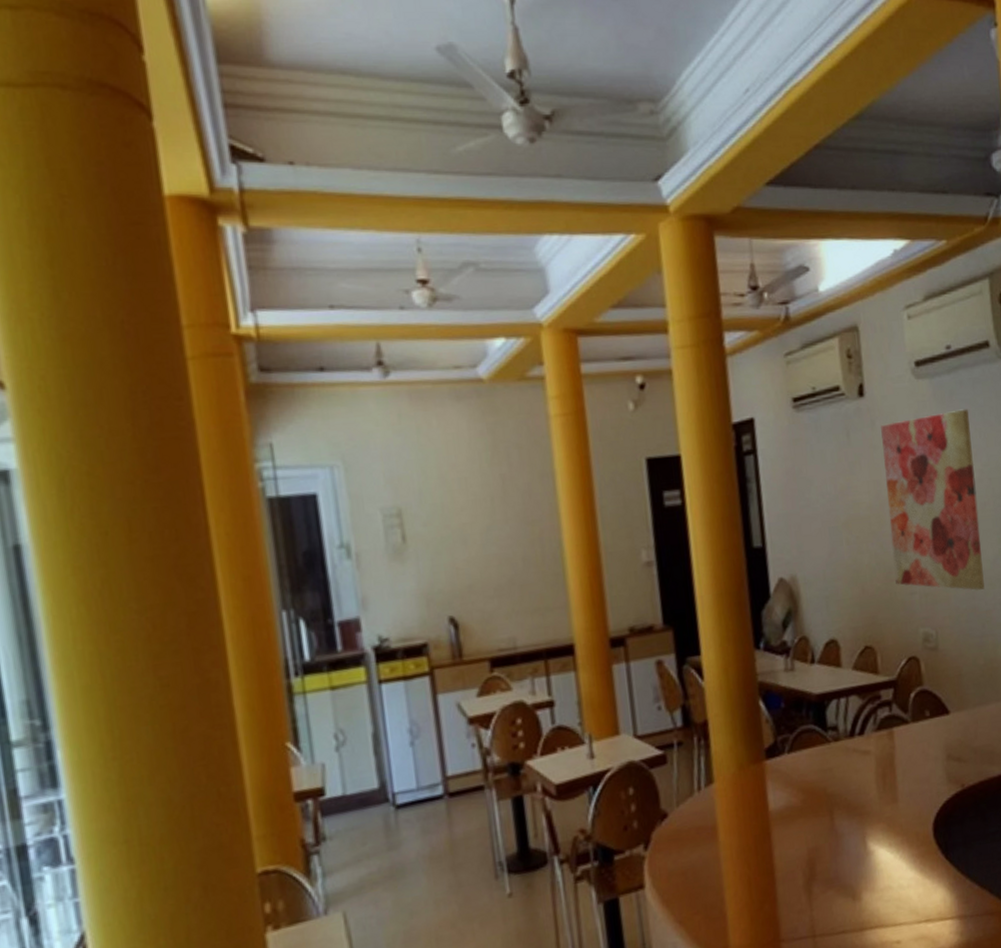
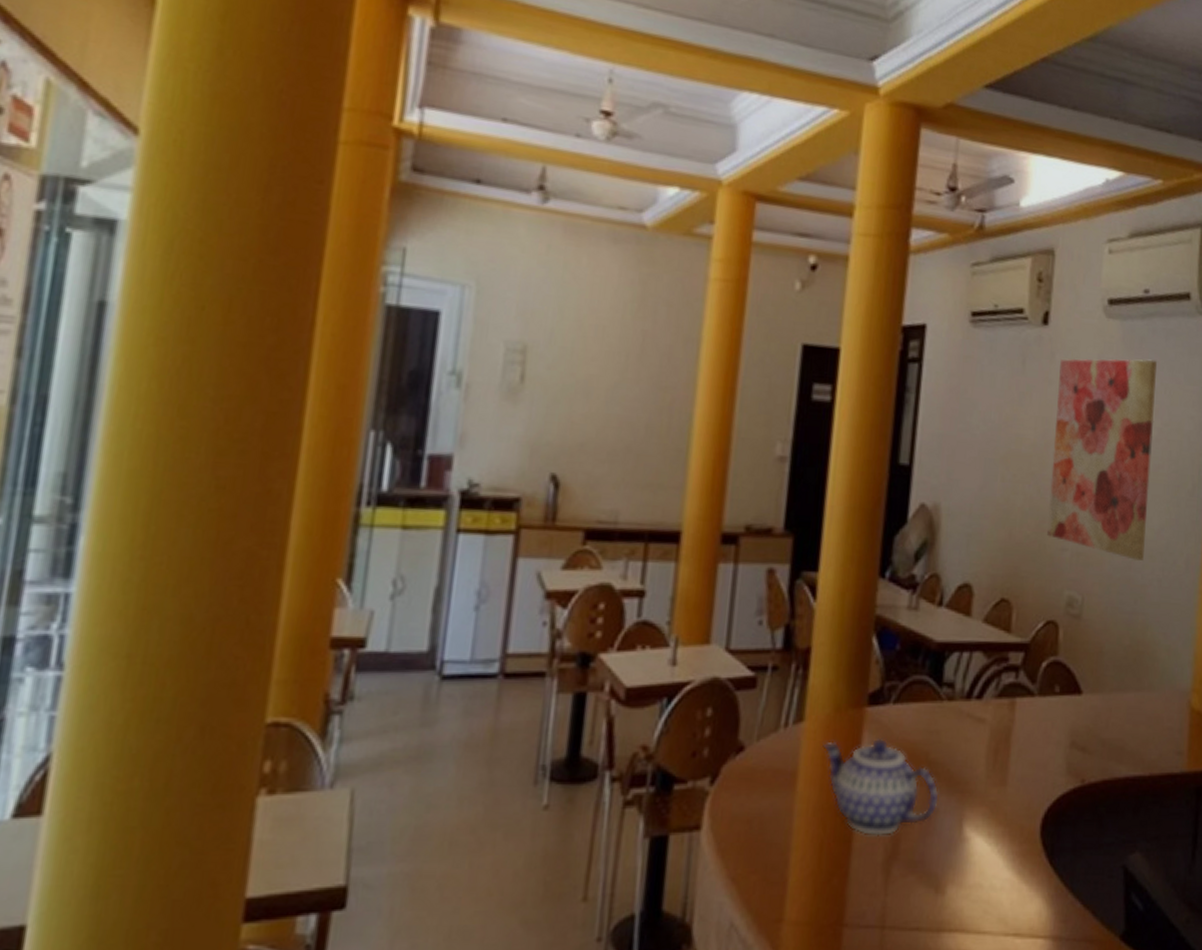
teapot: none [734,783,842,866] -> present [822,737,939,837]

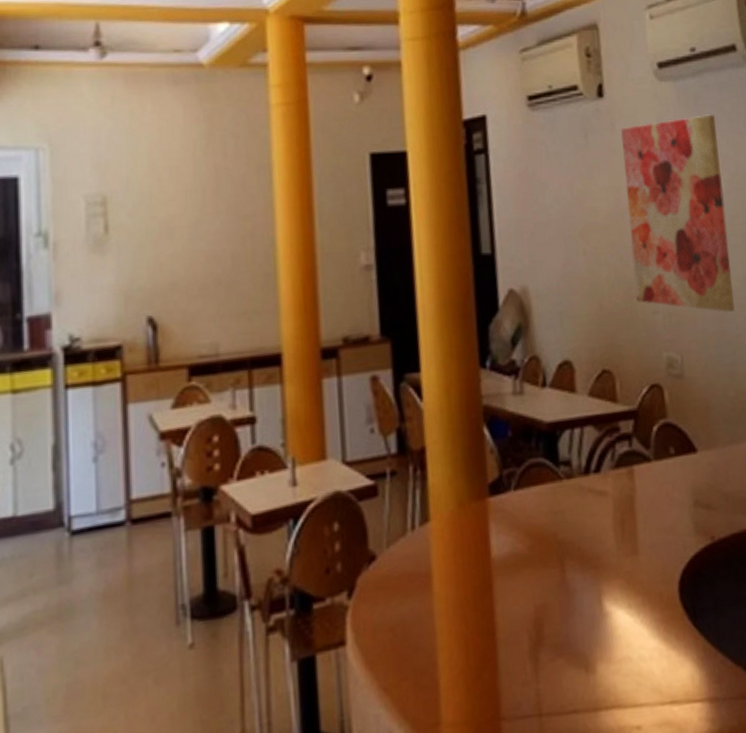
teapot: present [822,737,939,837] -> none [452,526,575,626]

